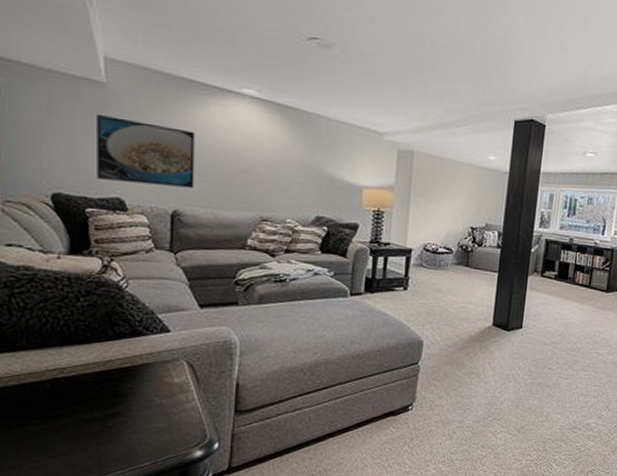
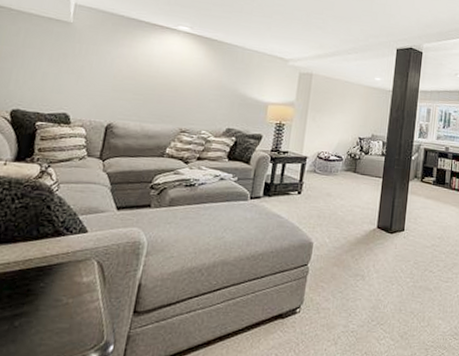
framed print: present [97,115,195,189] -> none [51,47,136,105]

